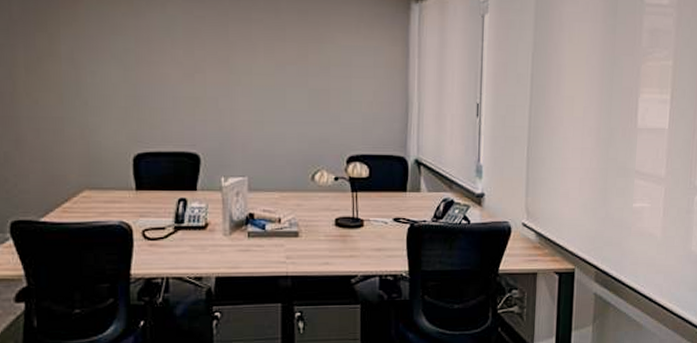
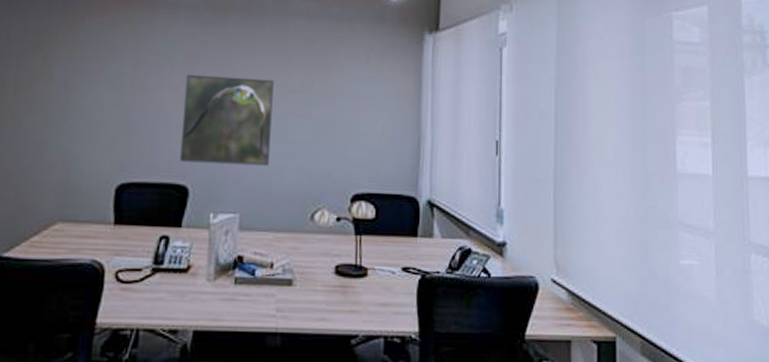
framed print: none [187,49,271,133] -> present [179,74,274,166]

